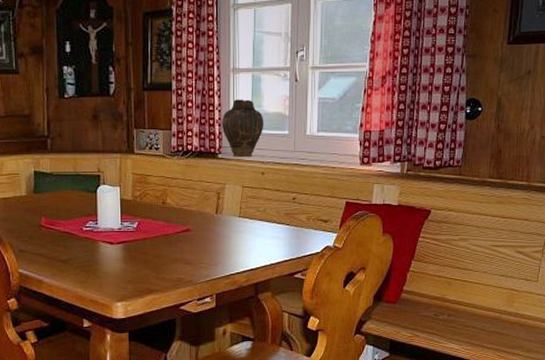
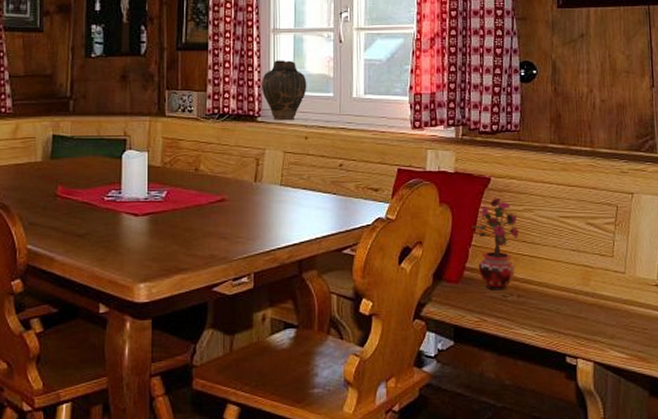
potted plant: none [410,229,454,310] -> present [471,198,520,291]

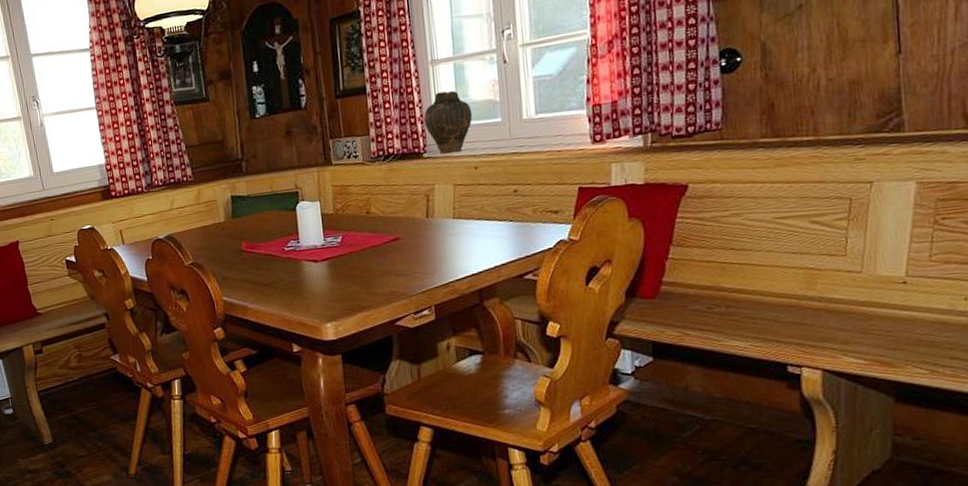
potted plant: present [471,198,520,291] -> none [667,206,726,303]

